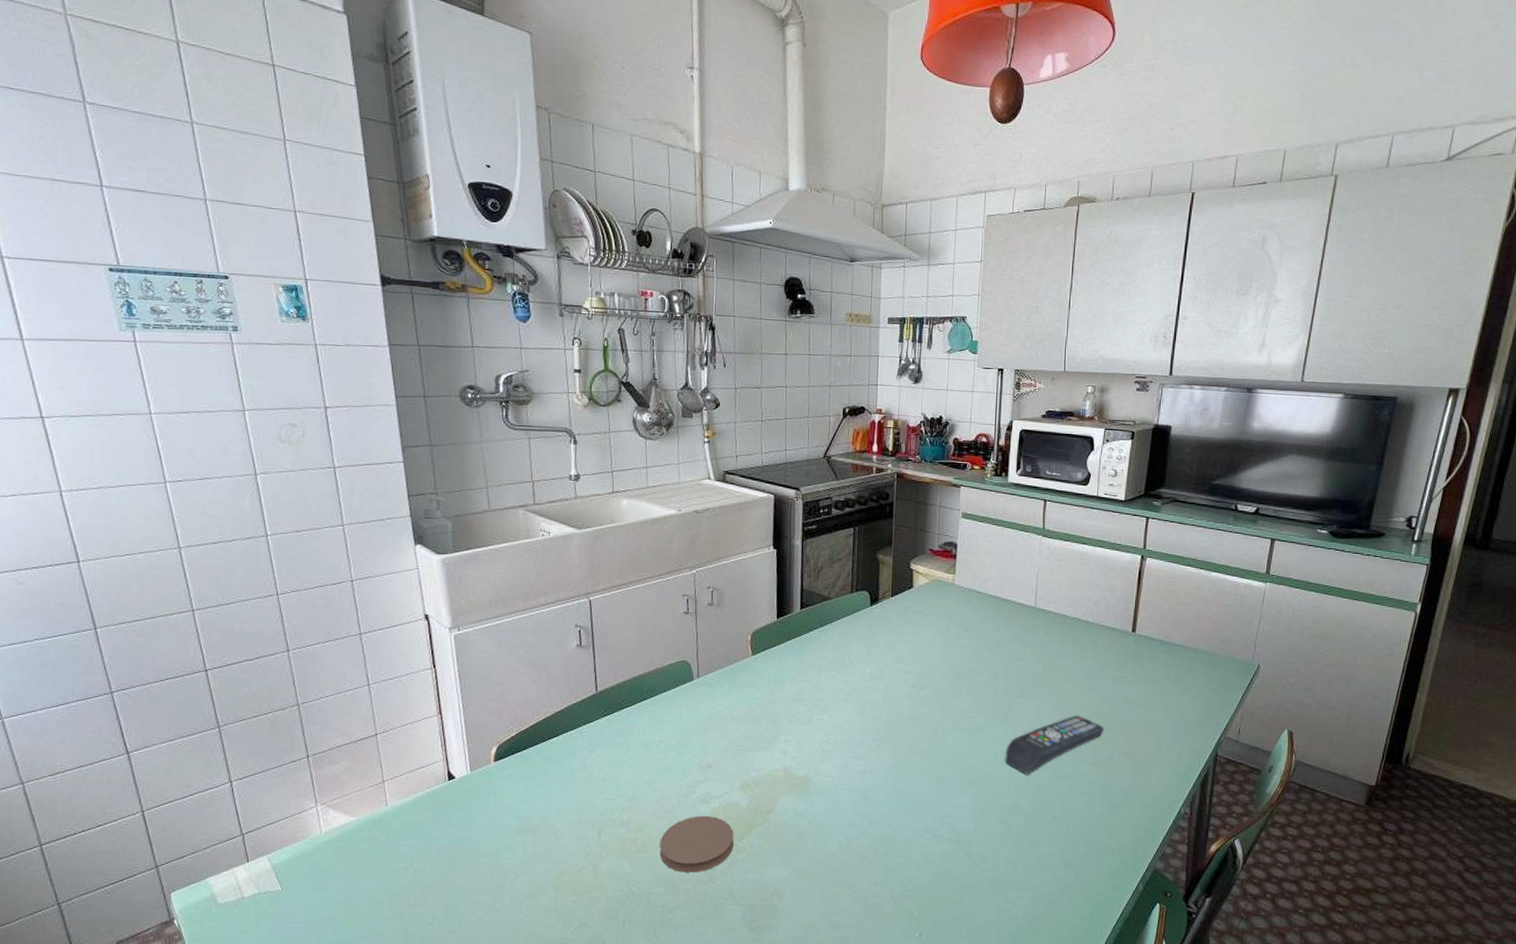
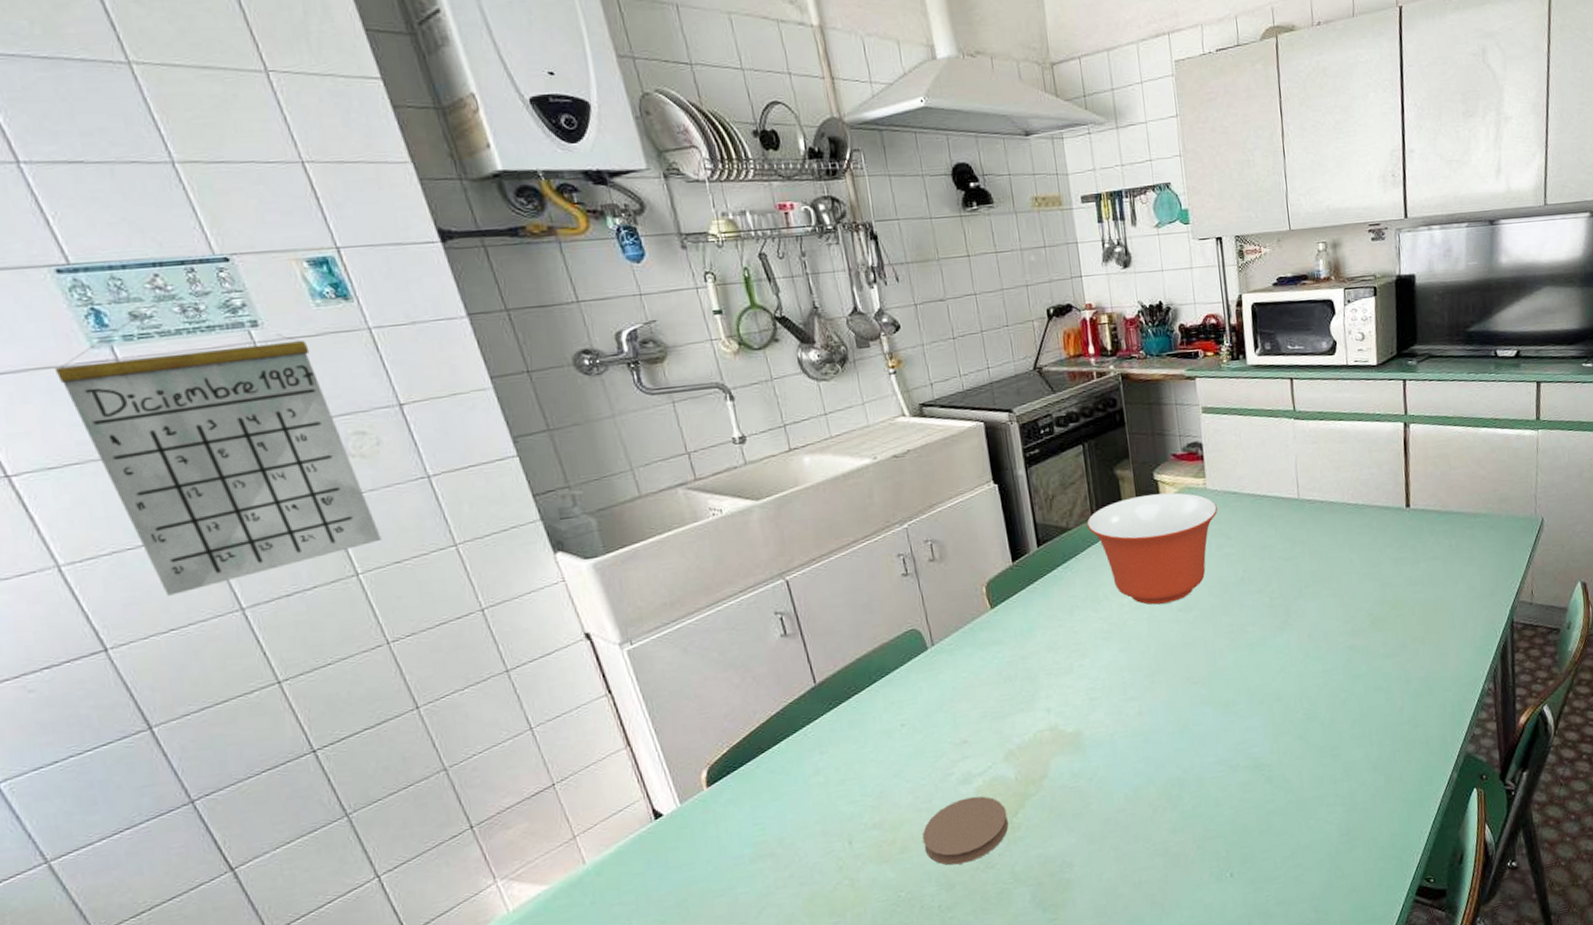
calendar: none [91,300,290,528] -> present [54,298,381,596]
mixing bowl: none [845,580,961,679] -> present [1086,492,1218,605]
remote control: present [1005,716,1104,775] -> none [1291,607,1393,682]

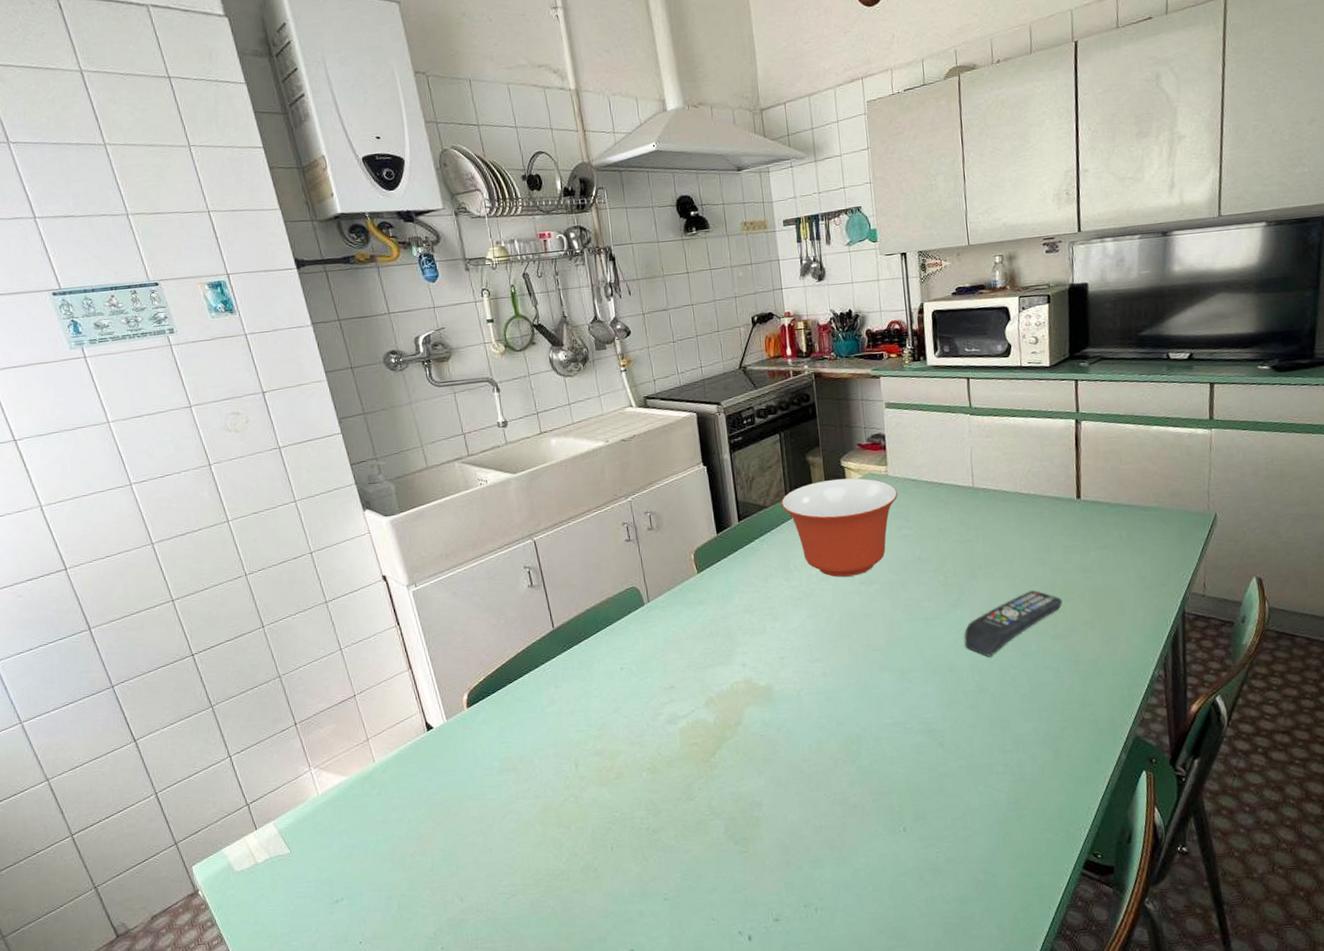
calendar: present [54,298,381,596] -> none [47,313,245,531]
coaster: present [922,796,1009,865] -> none [635,735,707,794]
remote control: none [1291,607,1393,682] -> present [964,590,1063,657]

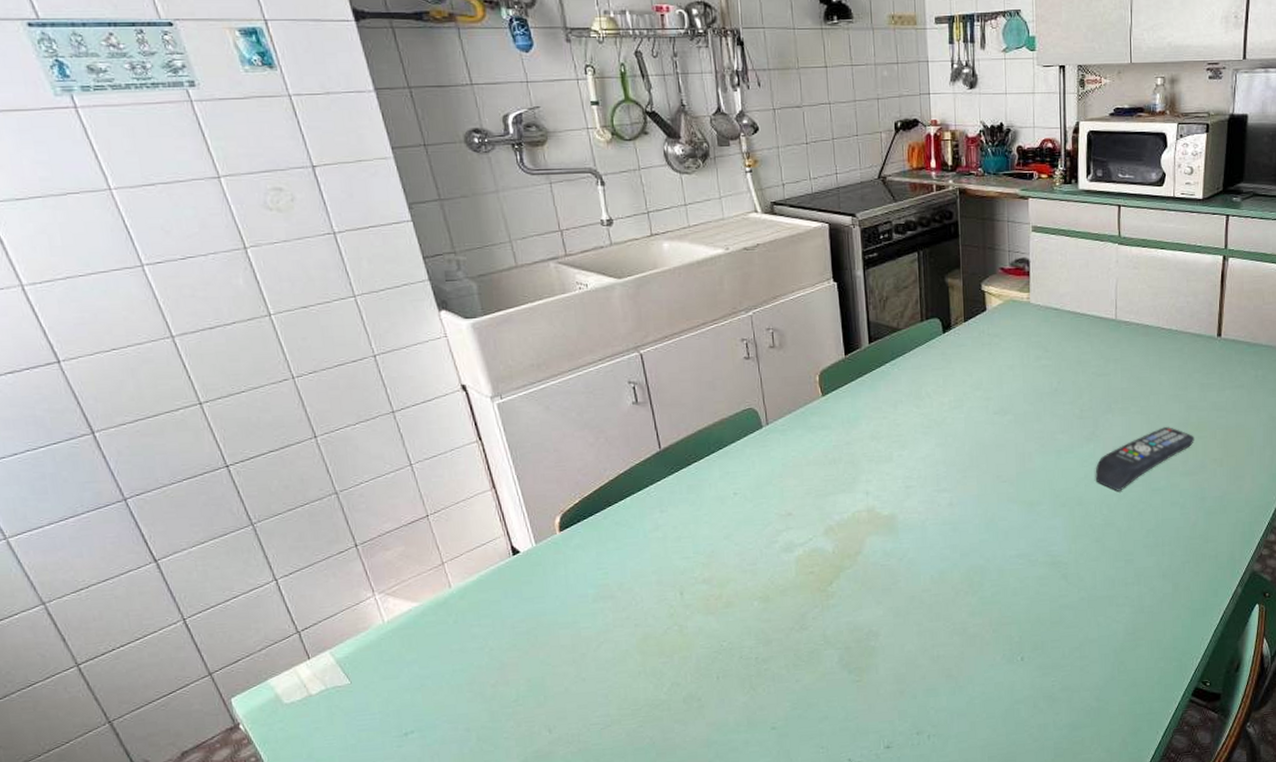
mixing bowl: present [781,478,898,577] -> none [916,303,1038,406]

